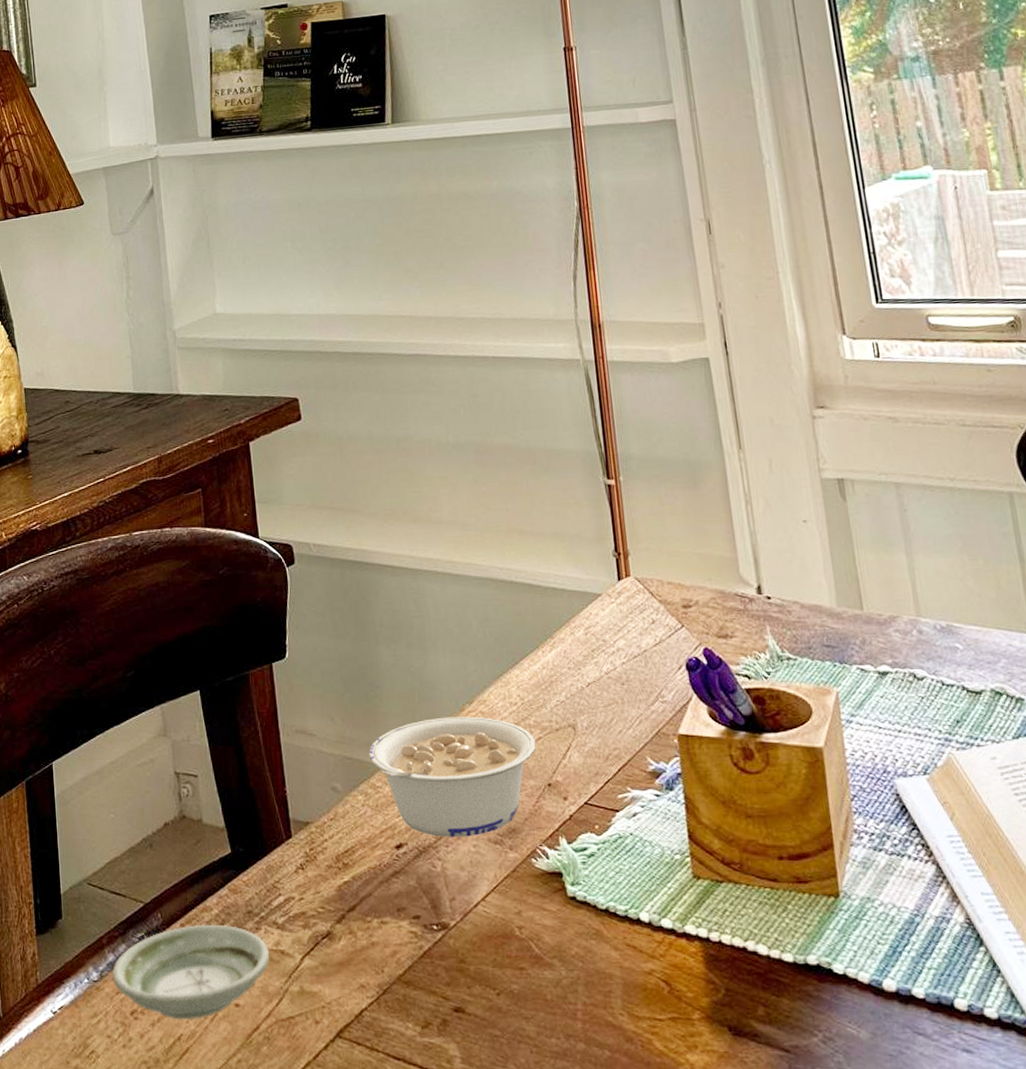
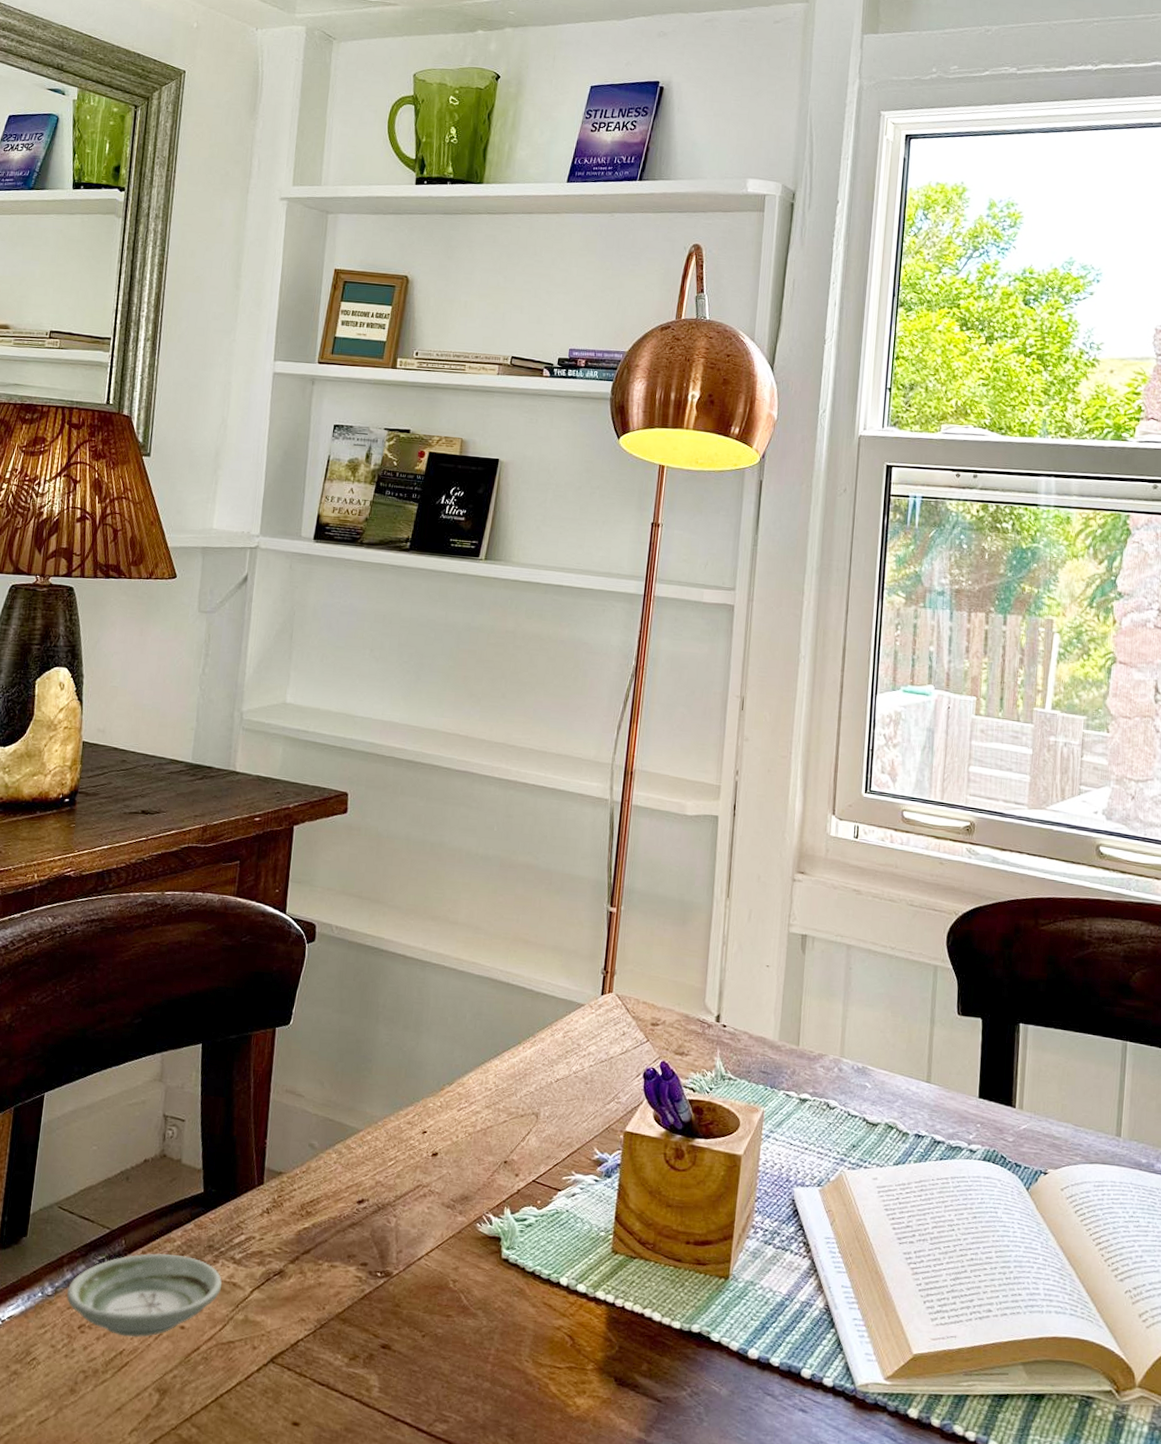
legume: present [369,716,536,837] -> none [349,1093,501,1200]

